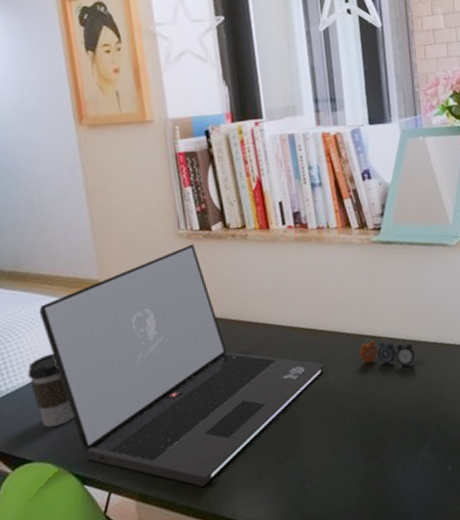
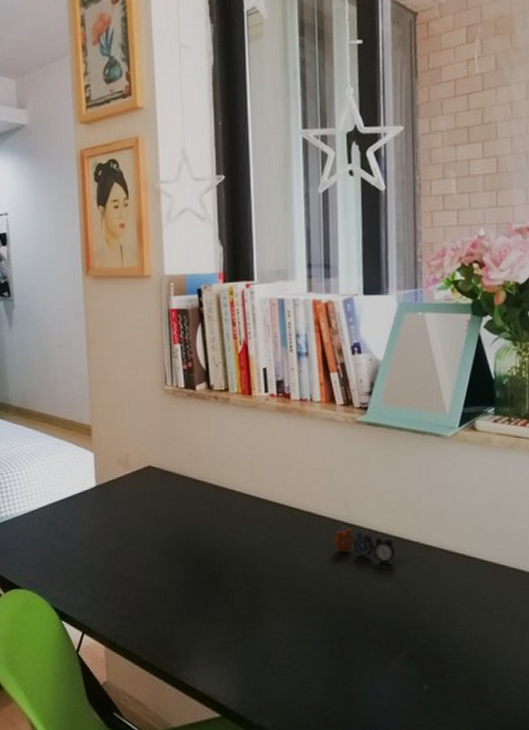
coffee cup: present [28,353,74,428] -> none [24,489,59,559]
laptop: present [39,244,325,487] -> none [38,401,296,647]

